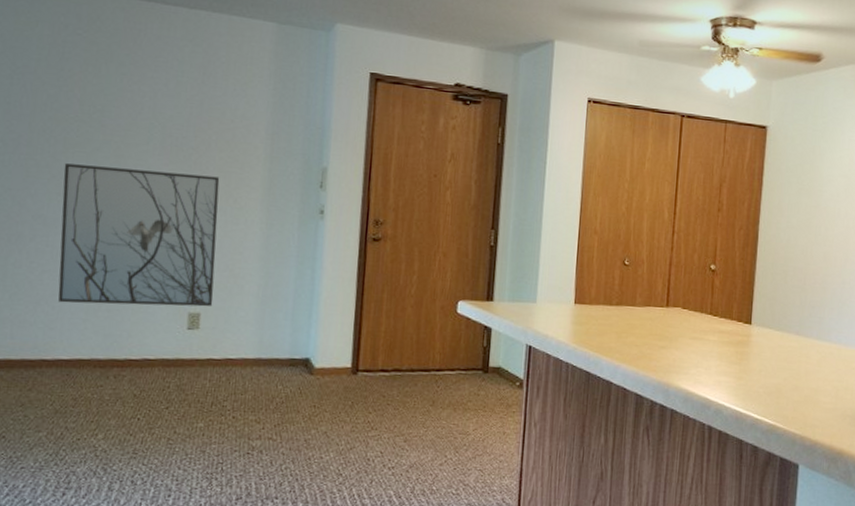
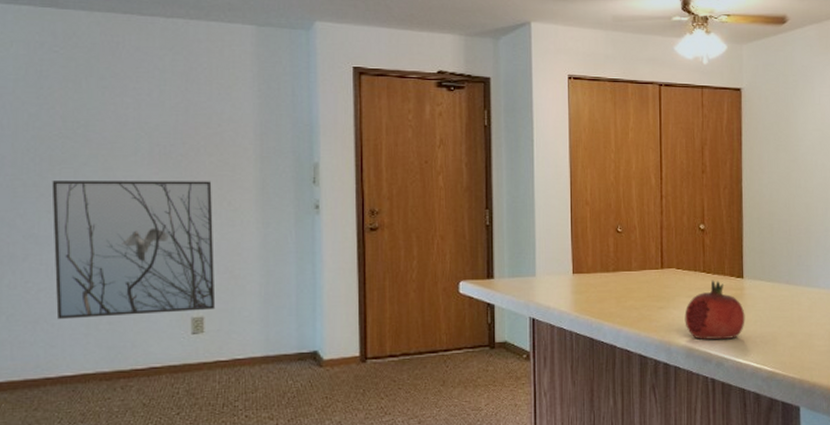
fruit: none [686,323,750,386] -> present [684,280,745,340]

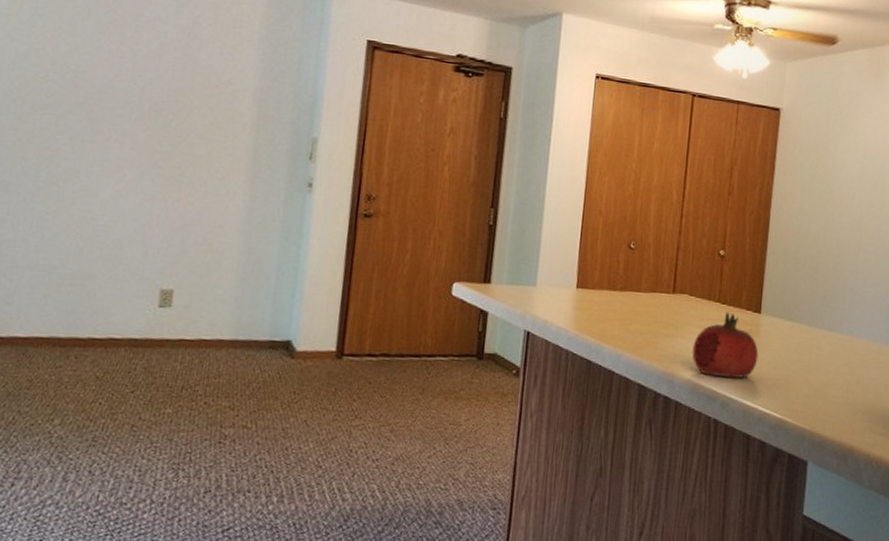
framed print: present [52,181,216,320] -> none [17,126,201,284]

